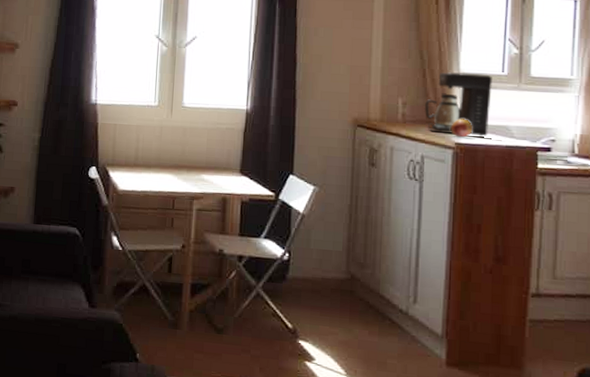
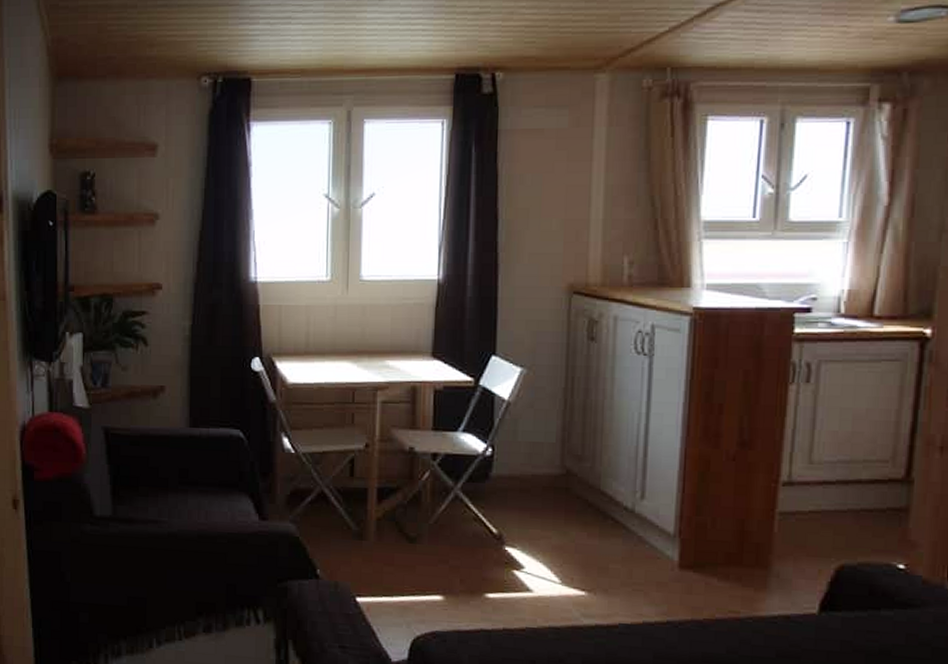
coffee maker: present [424,71,492,137] -> none [655,220,740,298]
fruit: present [450,118,473,138] -> none [687,278,716,301]

